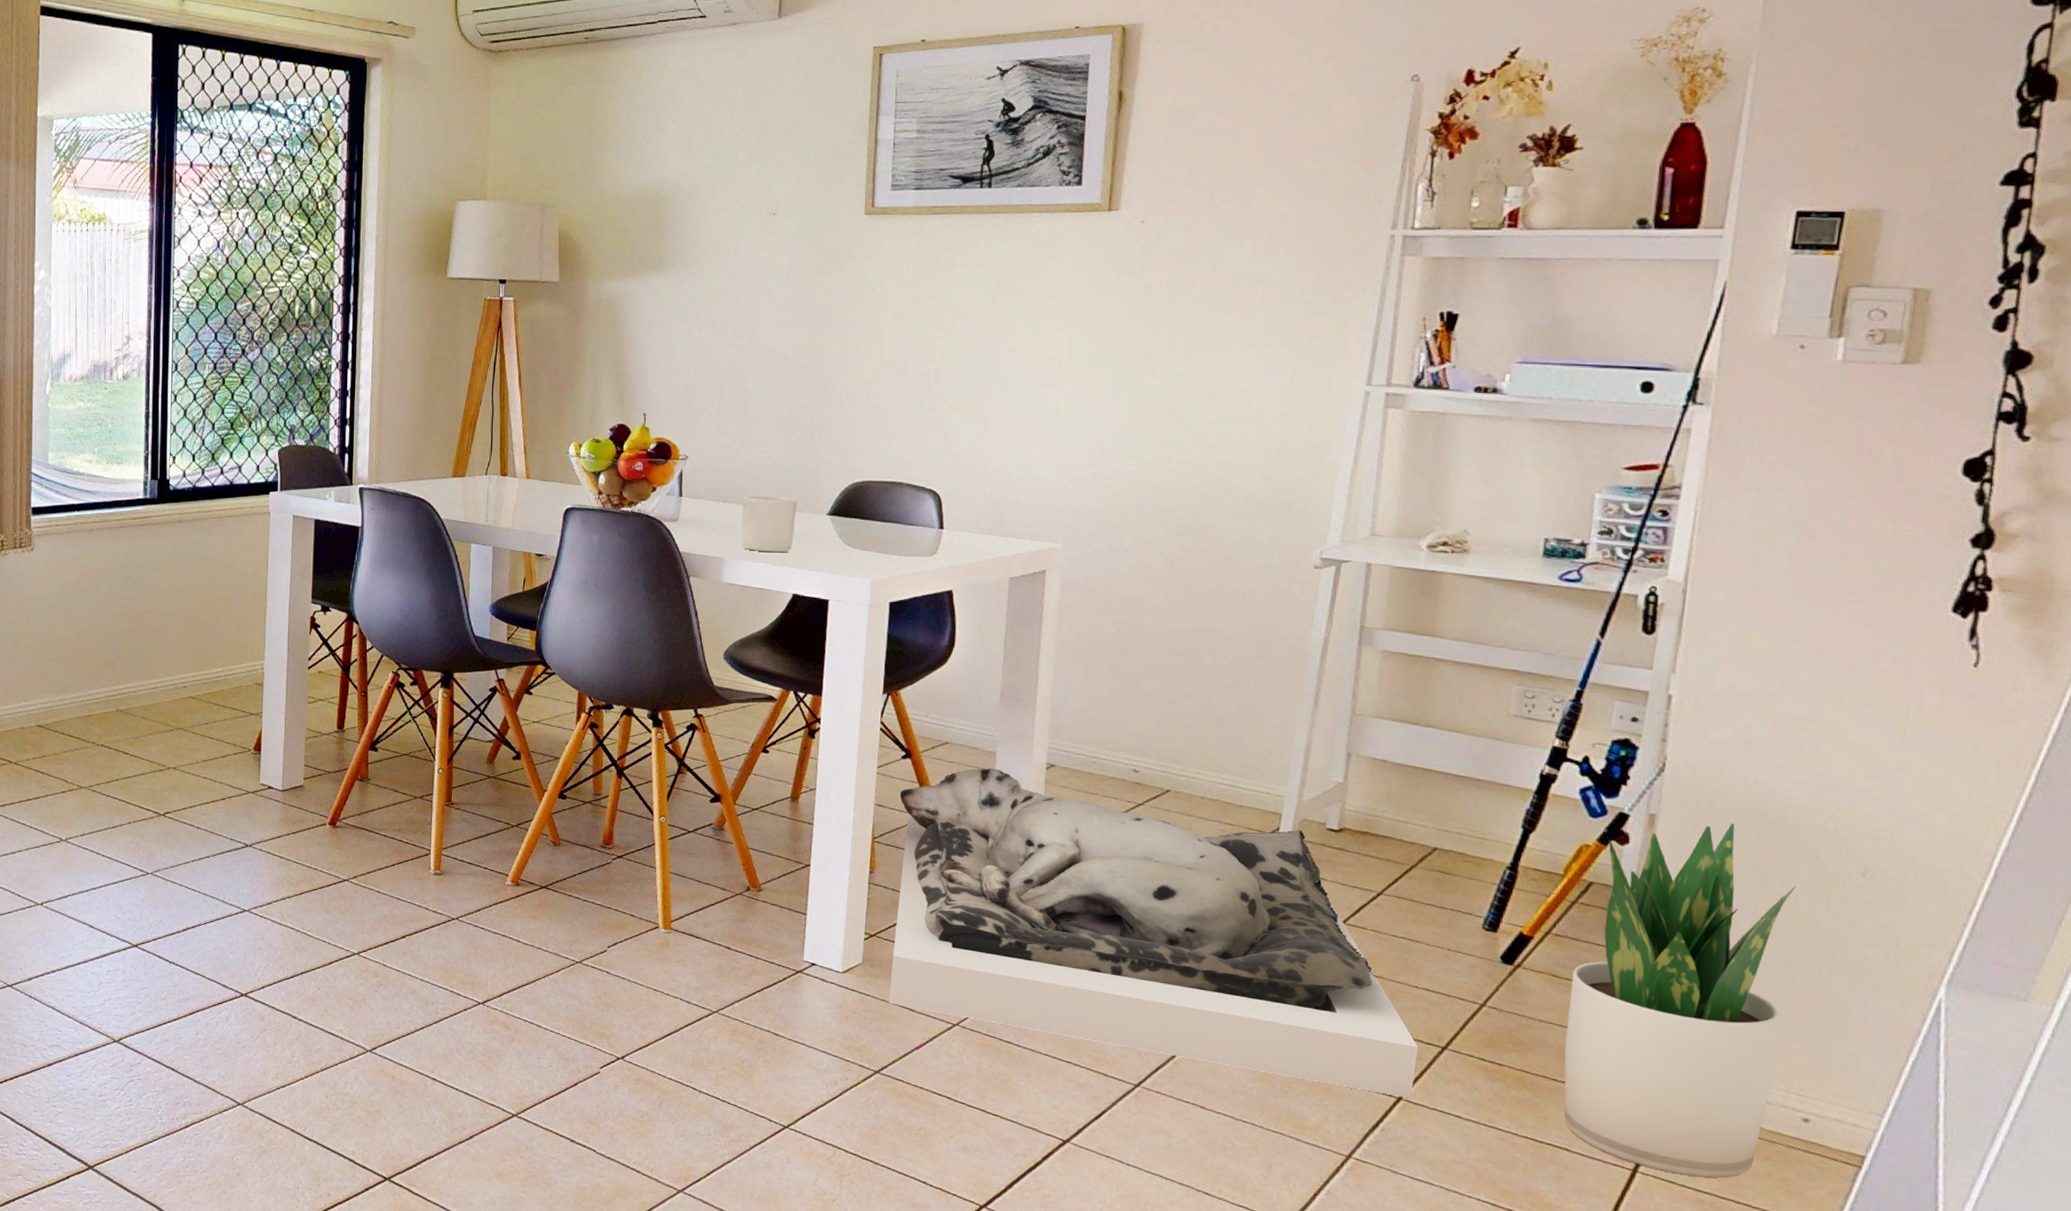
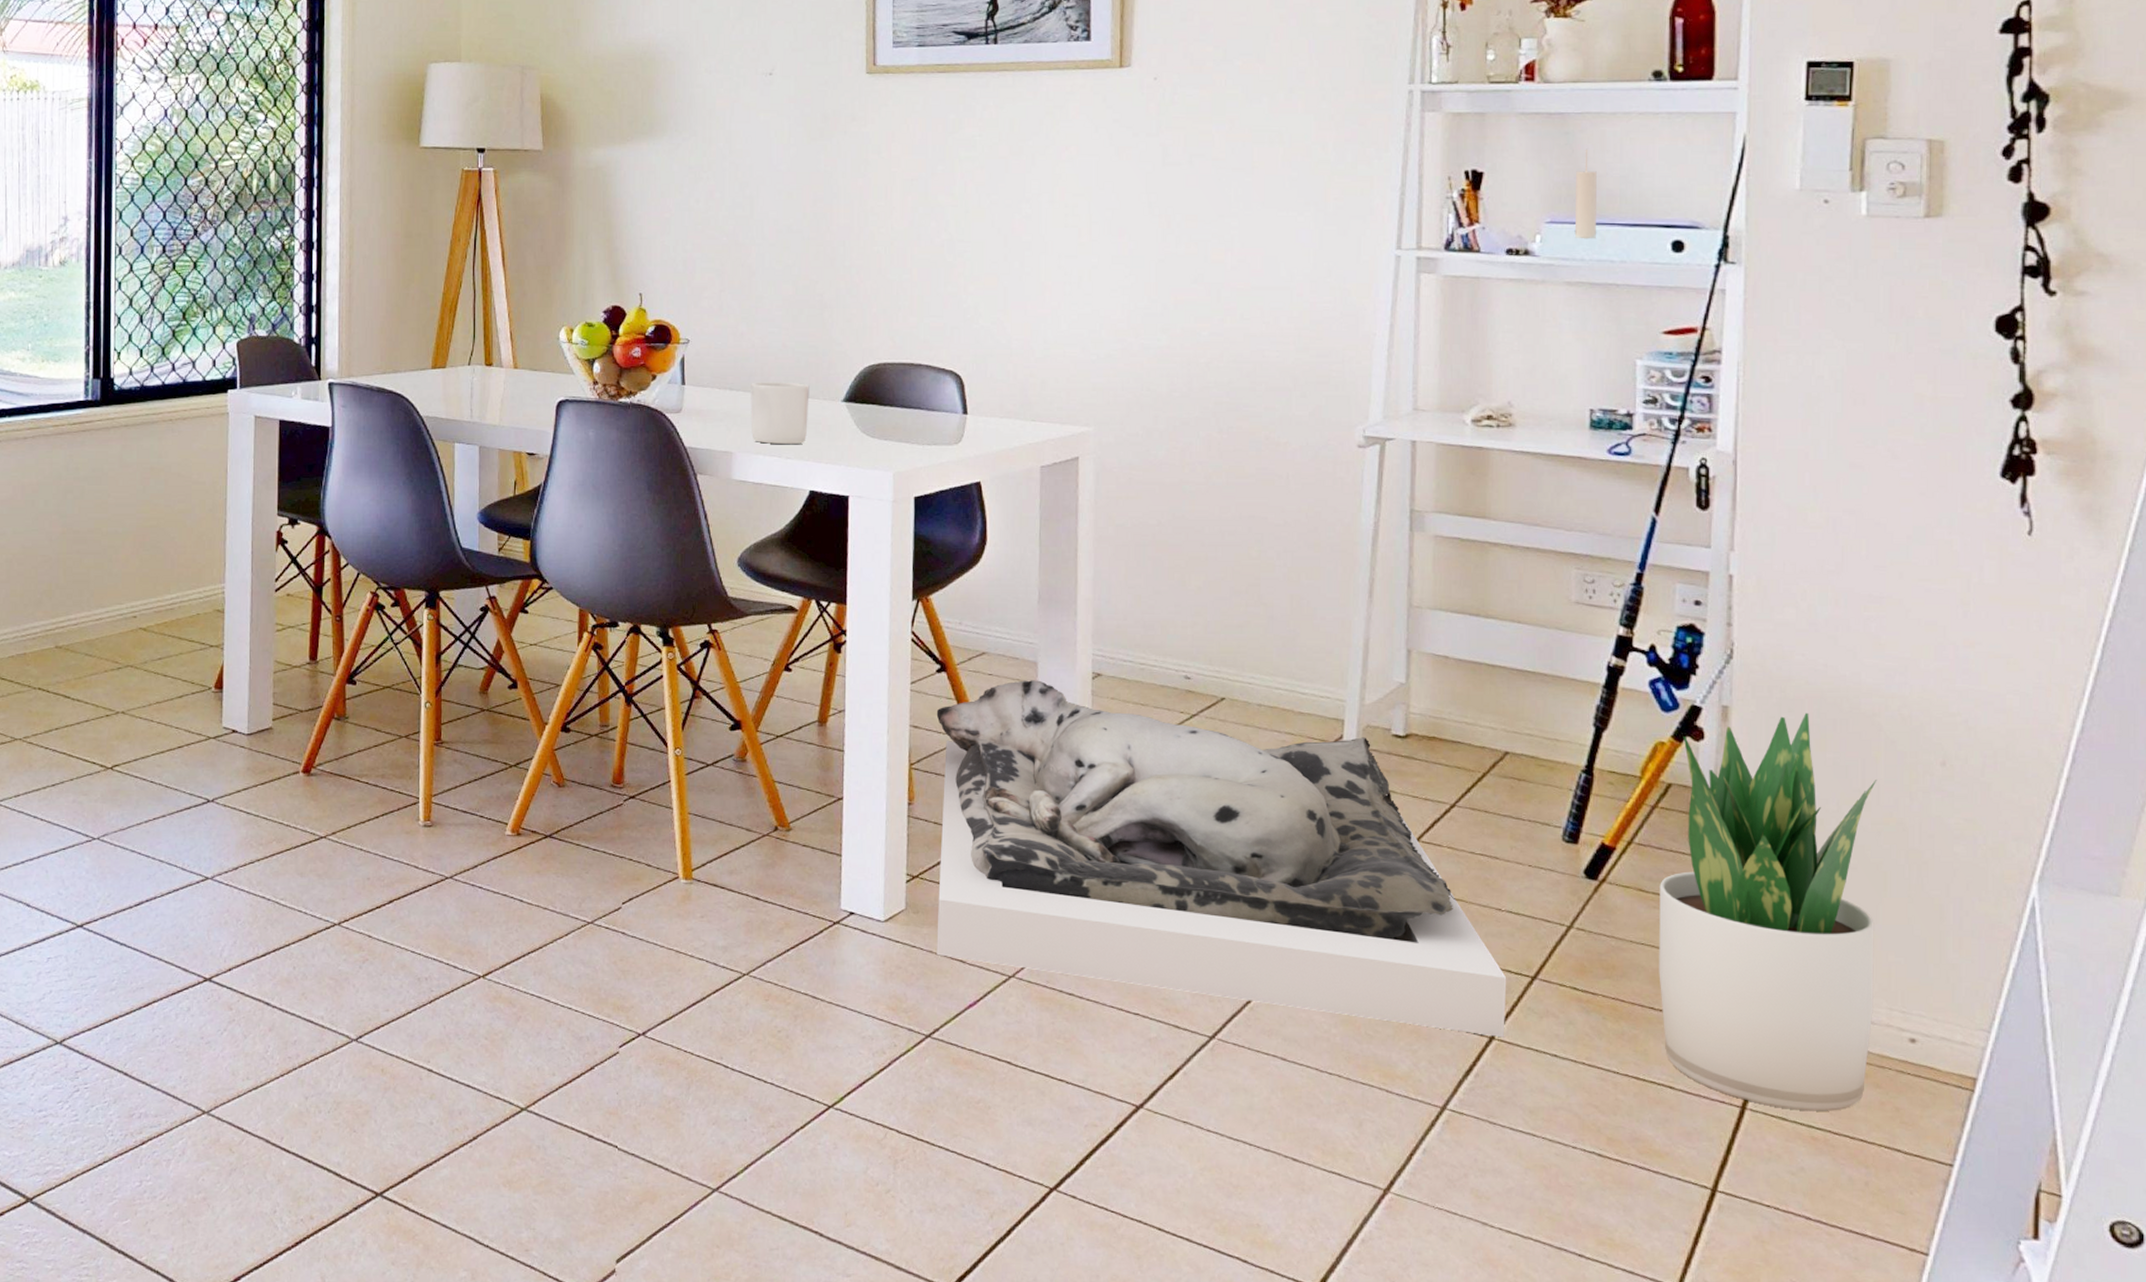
candle: none [1545,293,1572,379] -> present [1575,149,1597,239]

